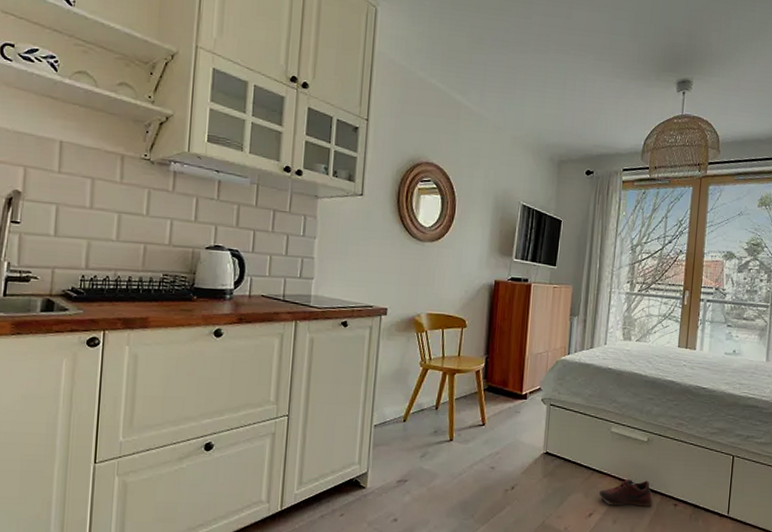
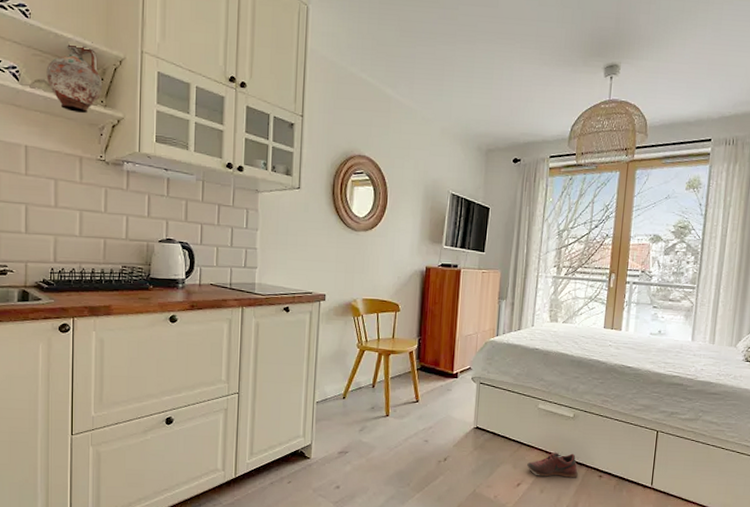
ceramic jug: none [88,37,152,109] -> present [46,45,103,114]

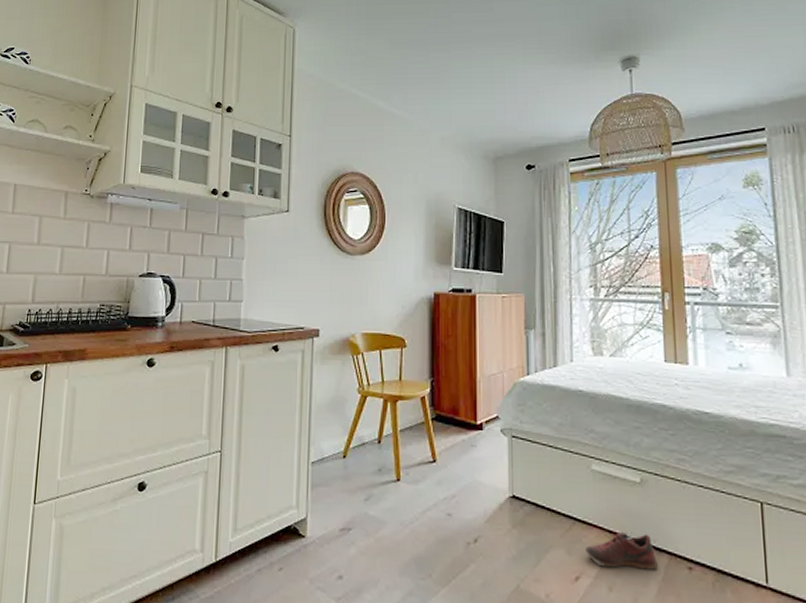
ceramic jug: present [46,45,103,114] -> none [40,86,93,149]

